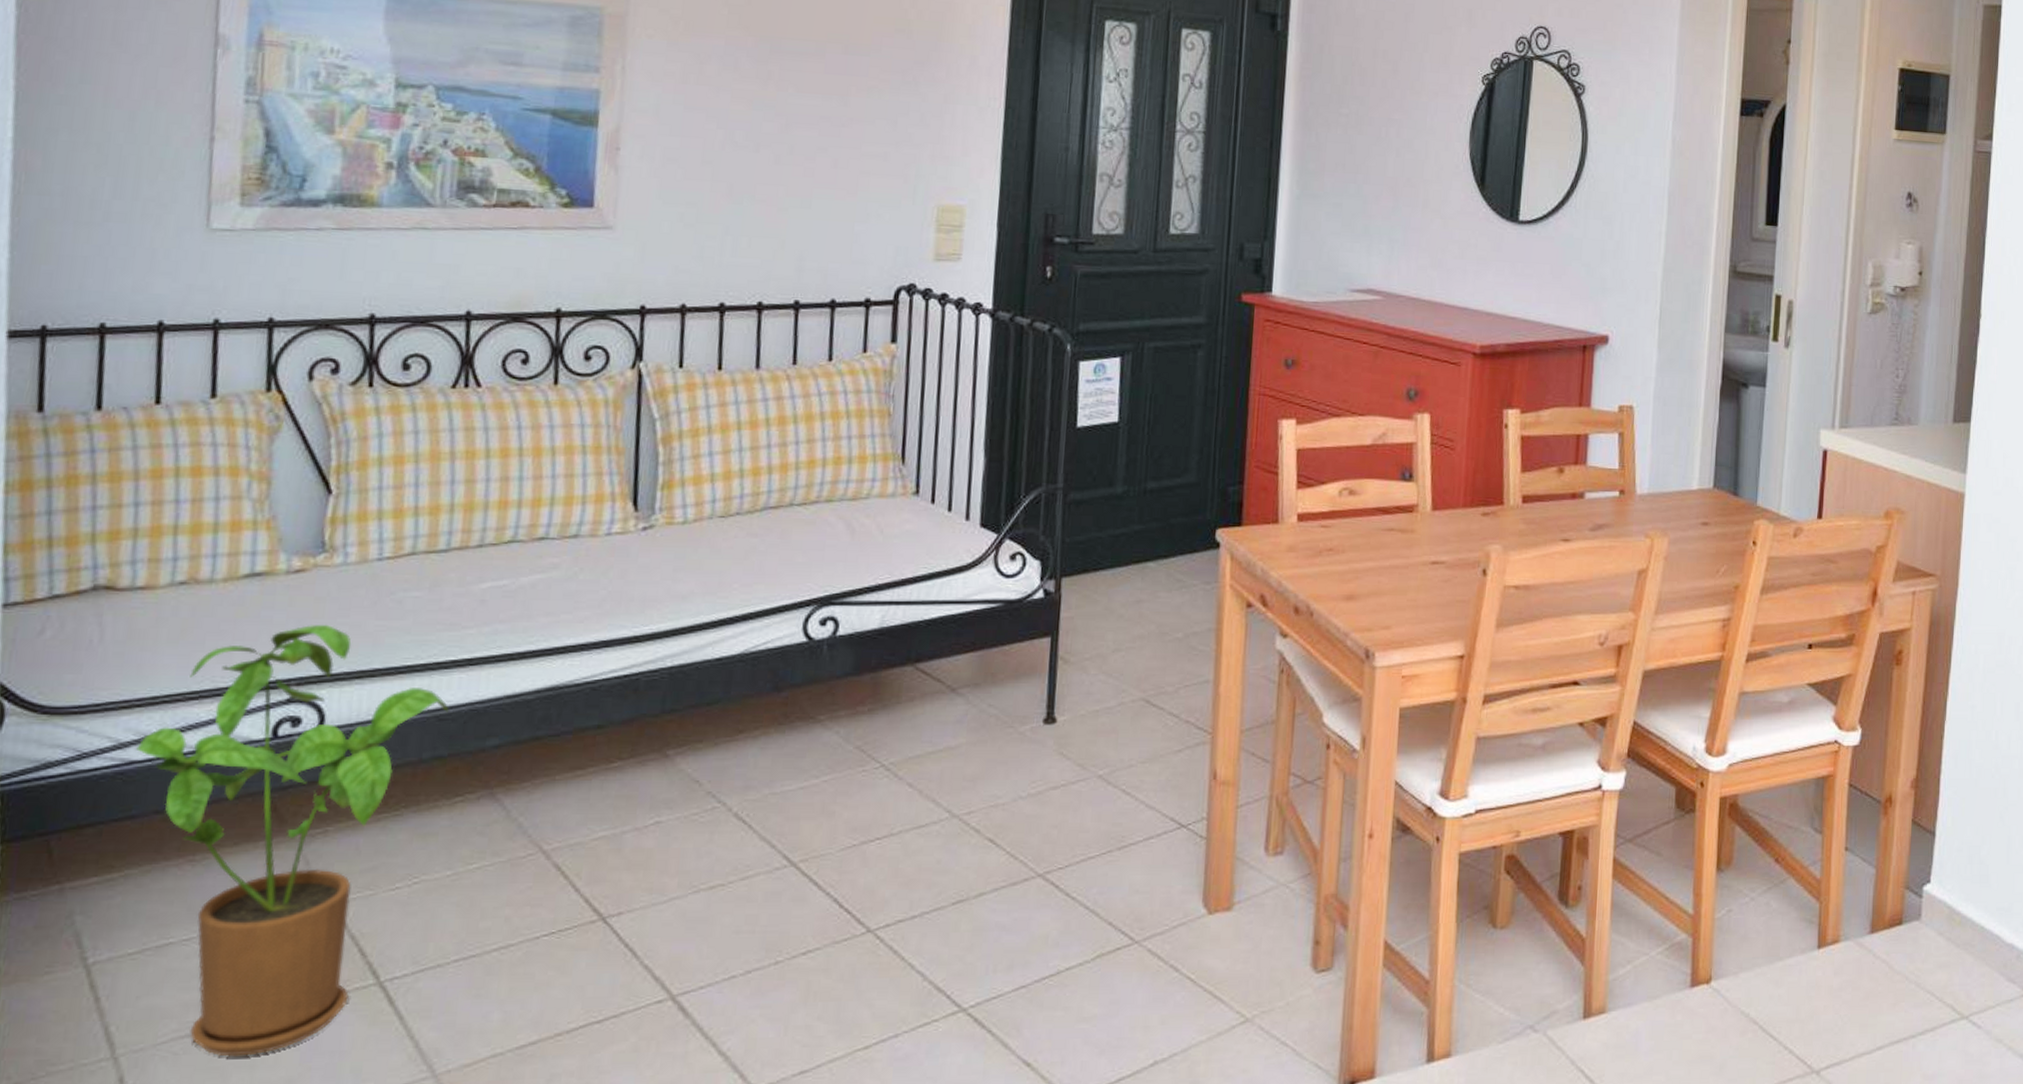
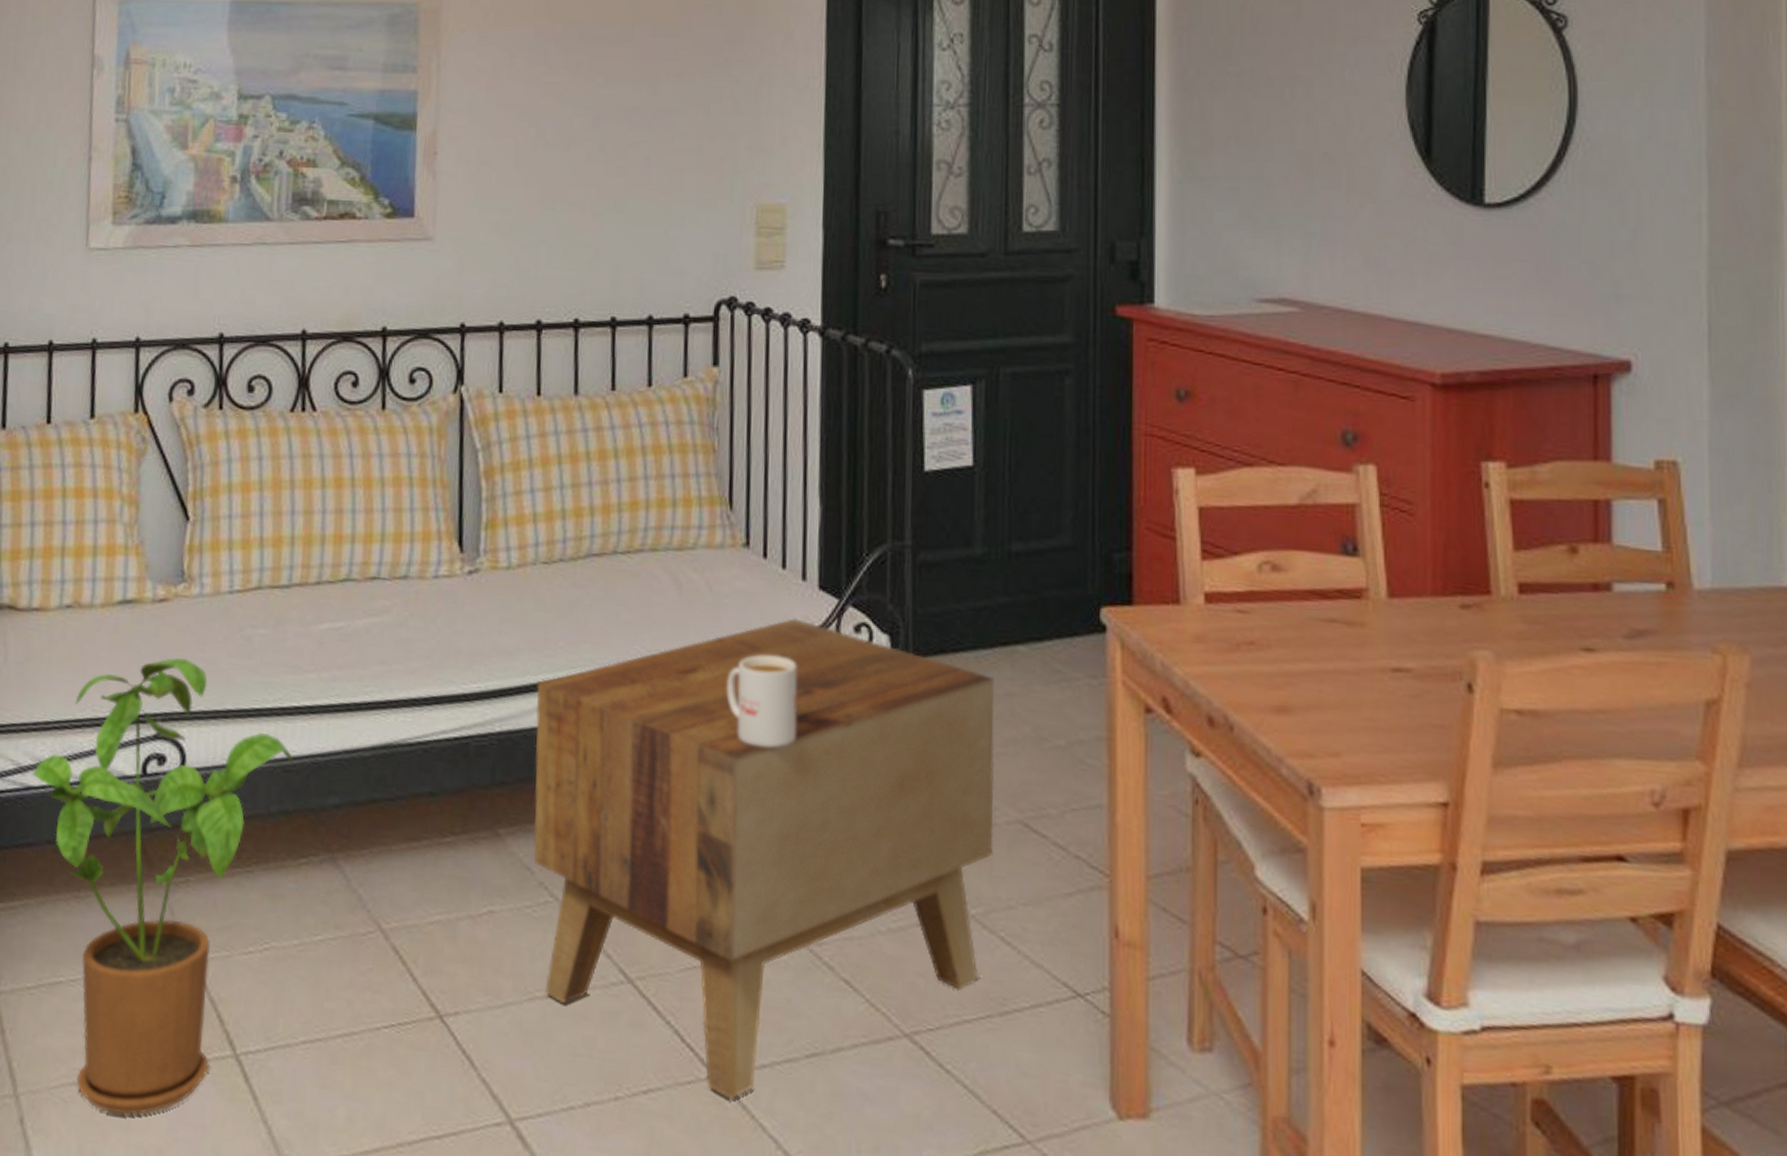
side table: none [702,552,1128,948] -> present [533,618,995,1099]
mug: none [894,583,958,660] -> present [728,655,797,749]

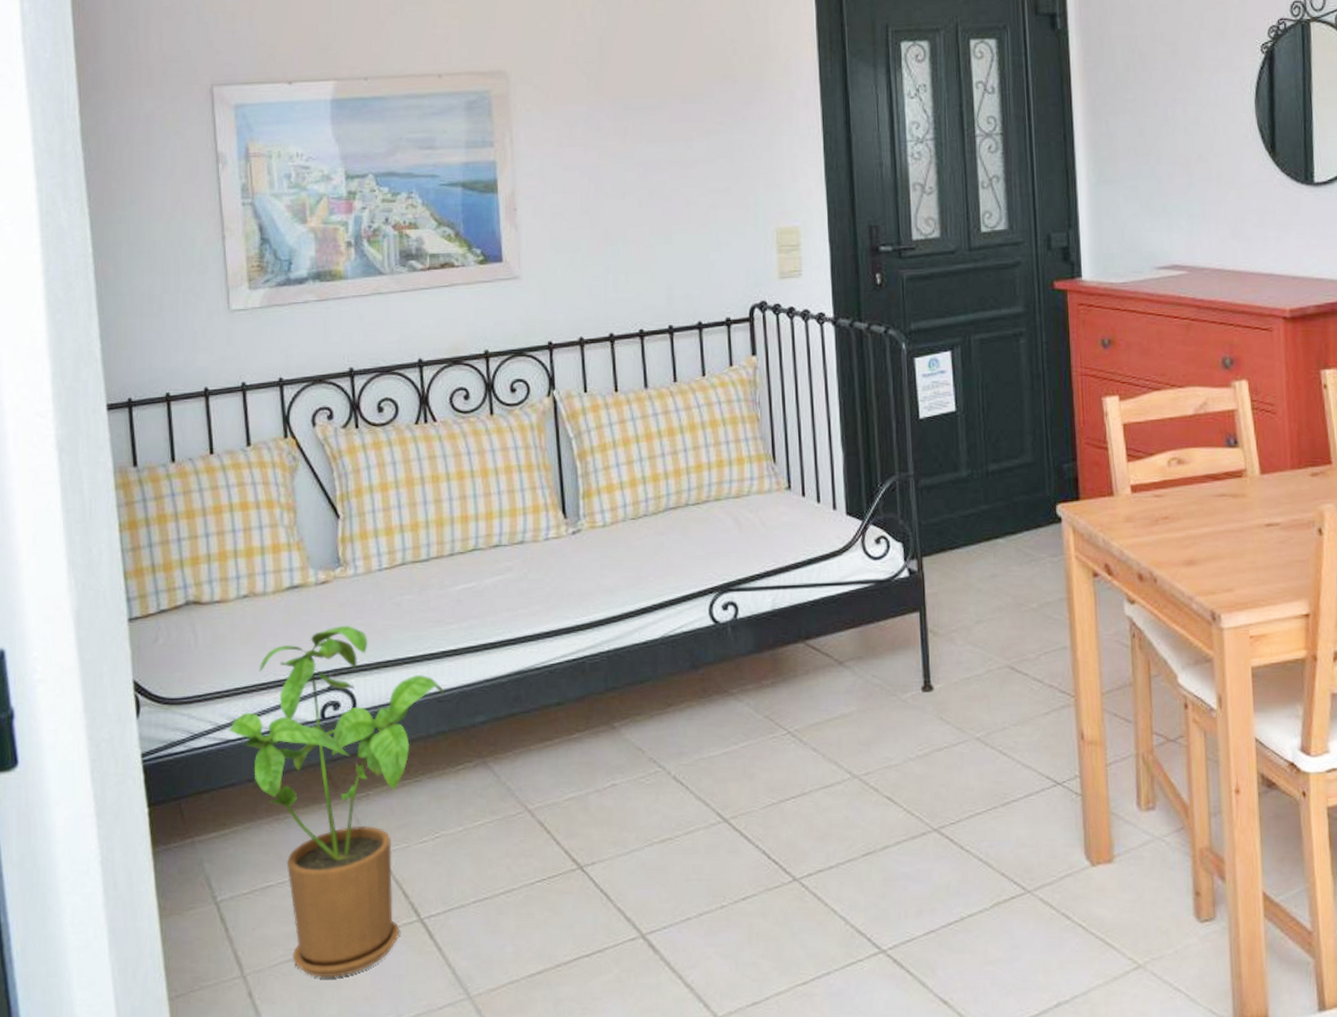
side table: present [533,618,995,1099] -> none [634,539,990,895]
mug: present [728,655,797,749] -> none [783,568,837,637]

